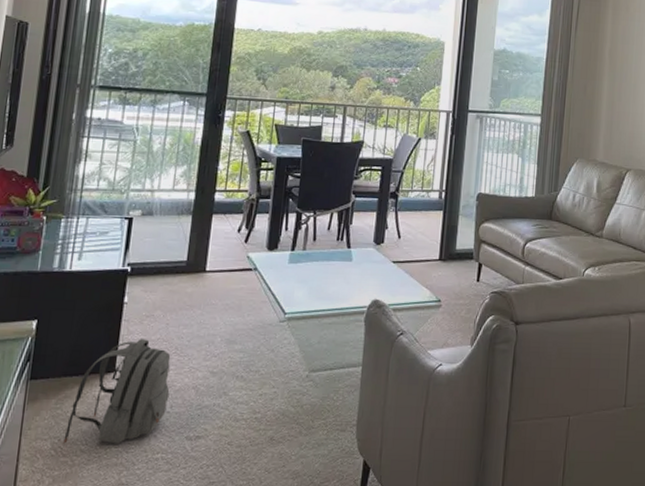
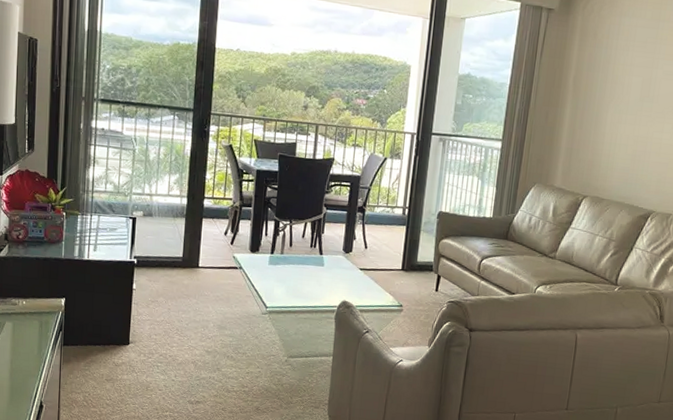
backpack: present [63,339,171,444] -> none [92,320,174,402]

